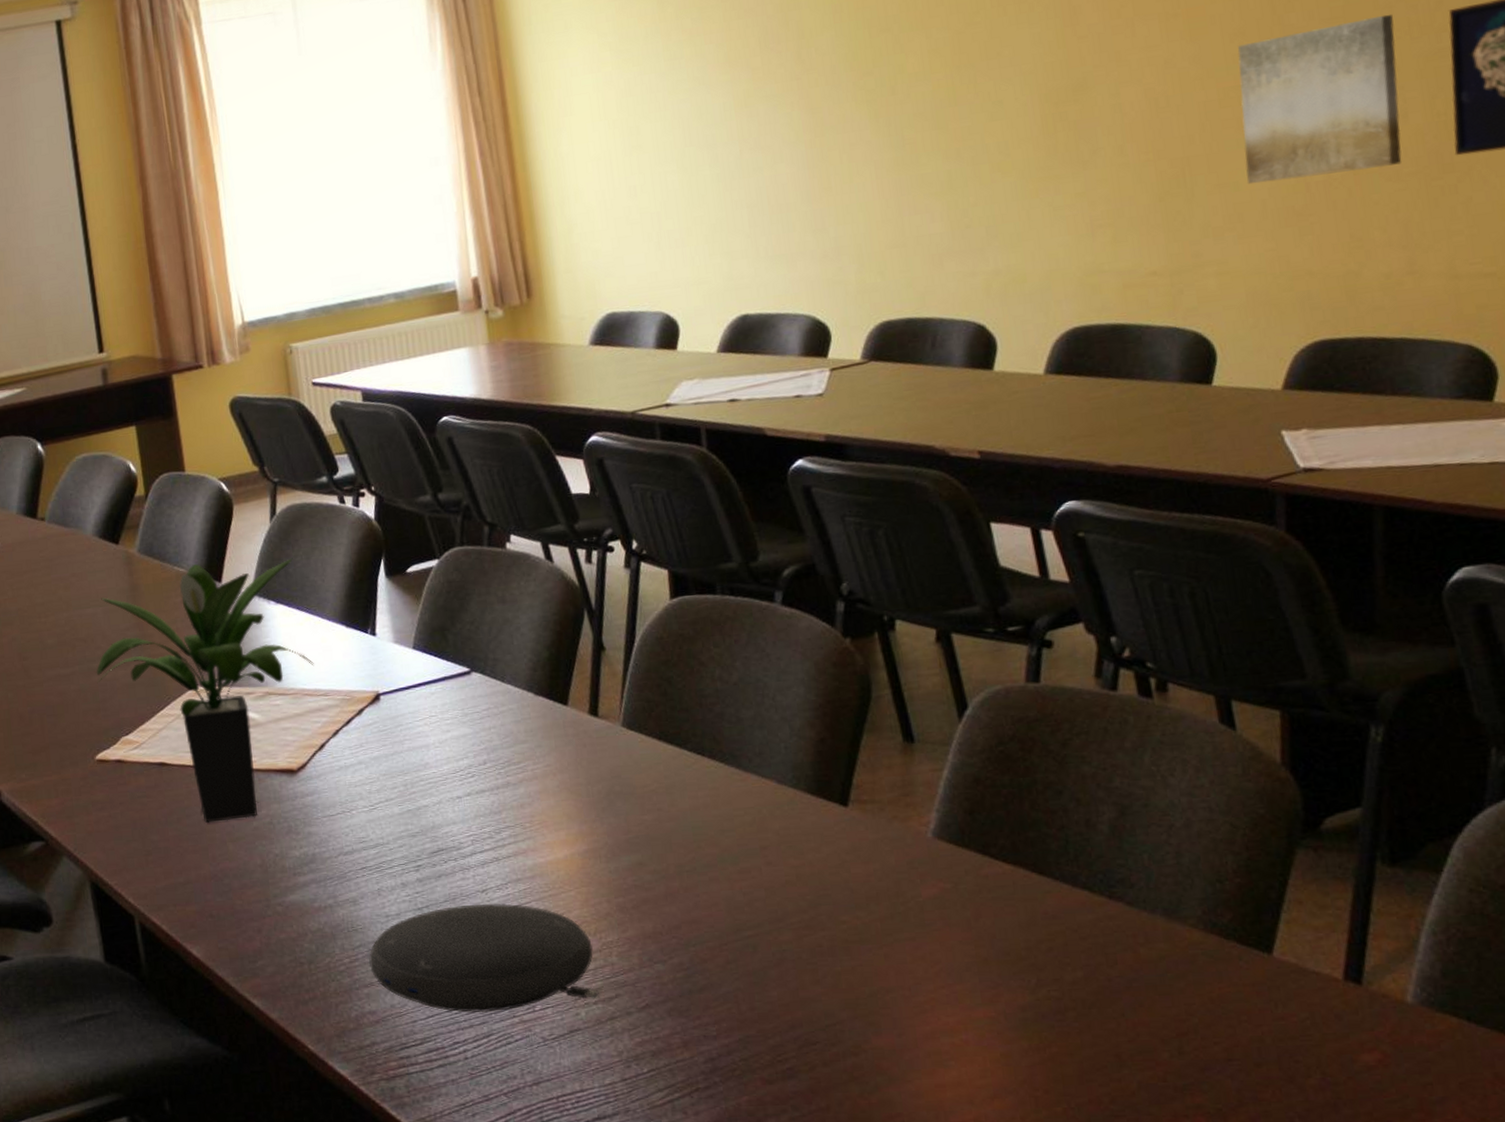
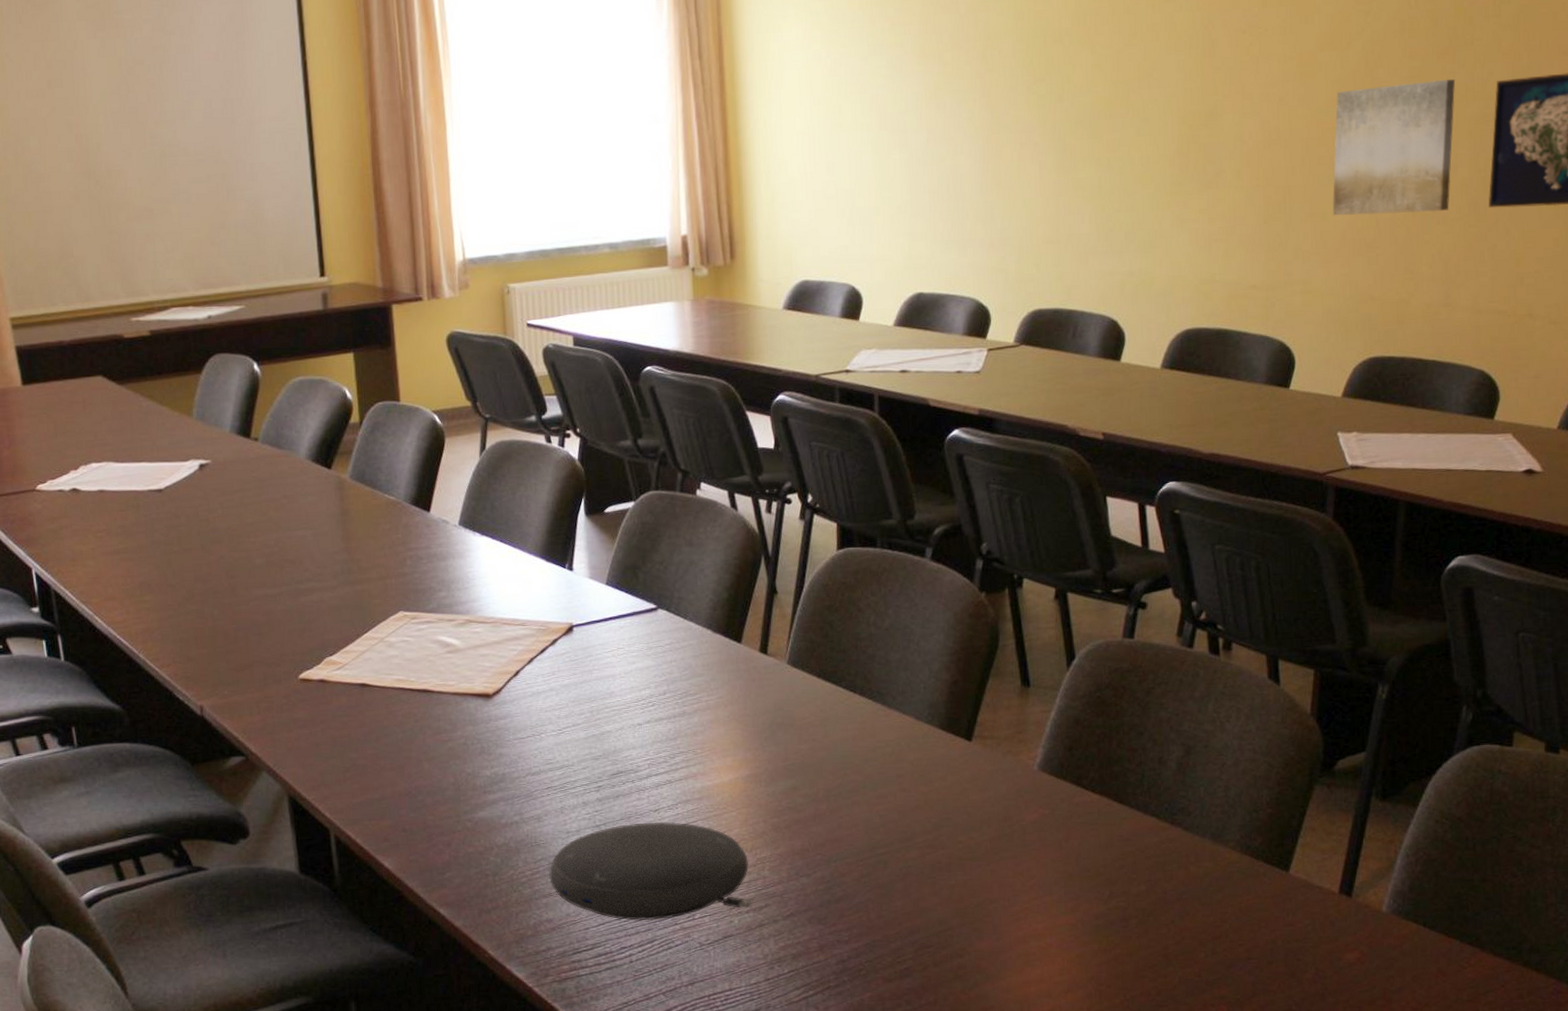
potted plant: present [97,558,314,823] -> none [304,492,514,742]

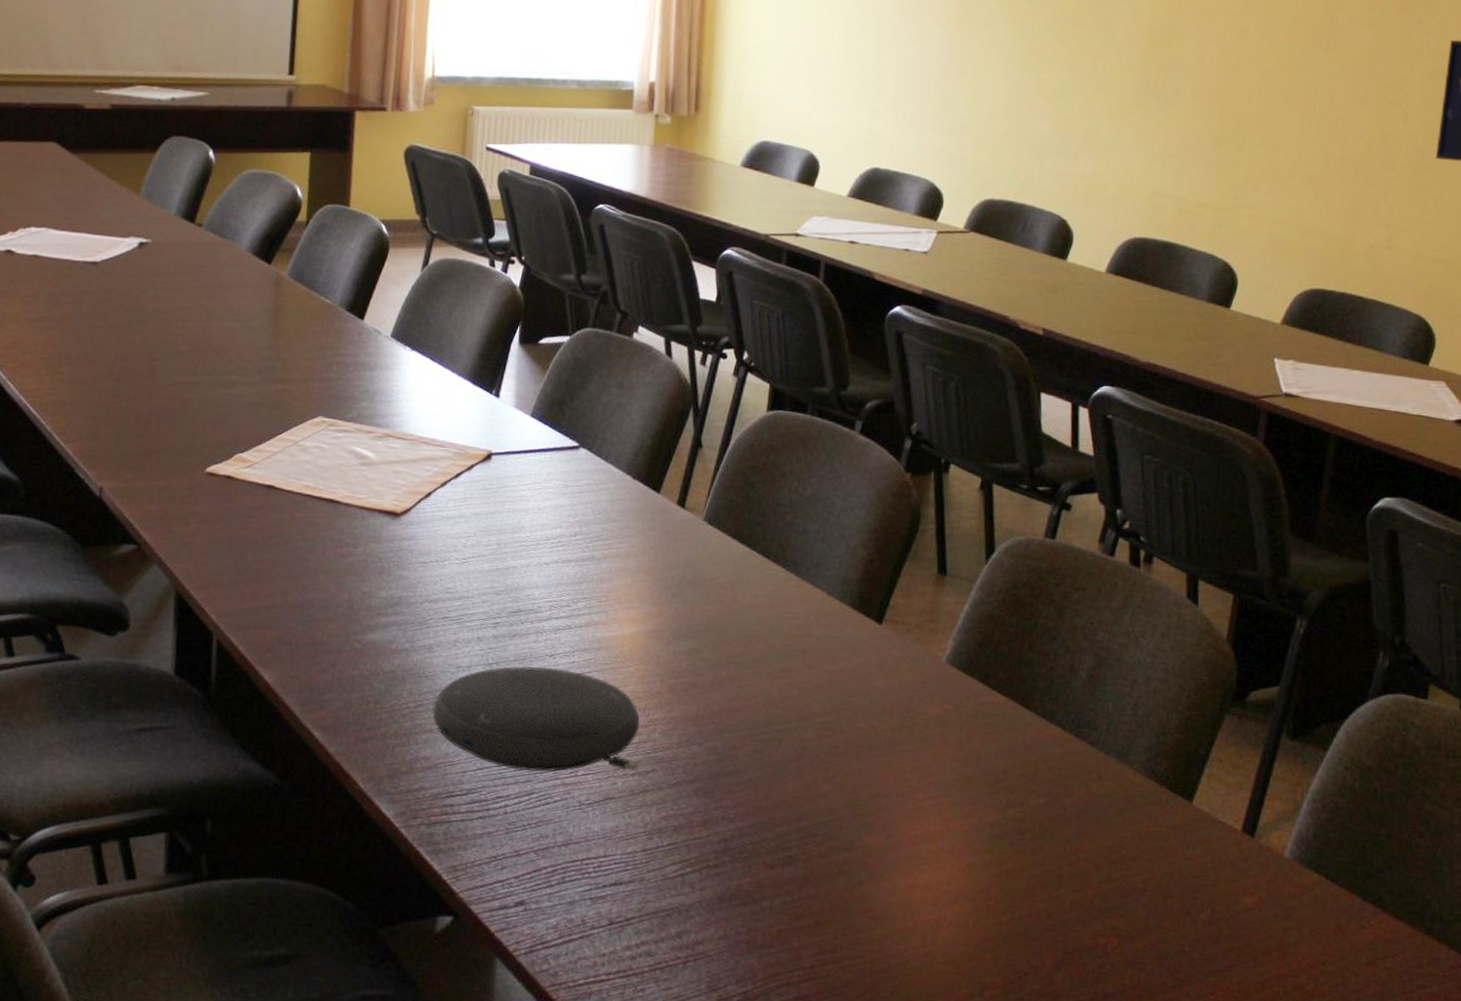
wall art: present [1332,79,1455,216] -> none [1284,30,1411,157]

